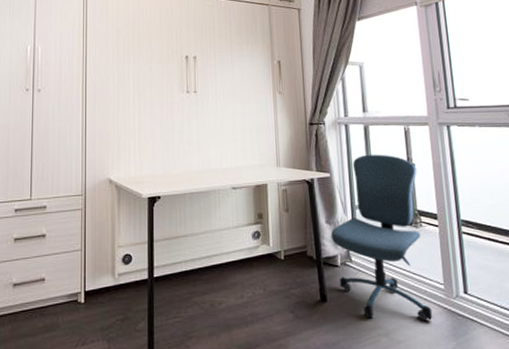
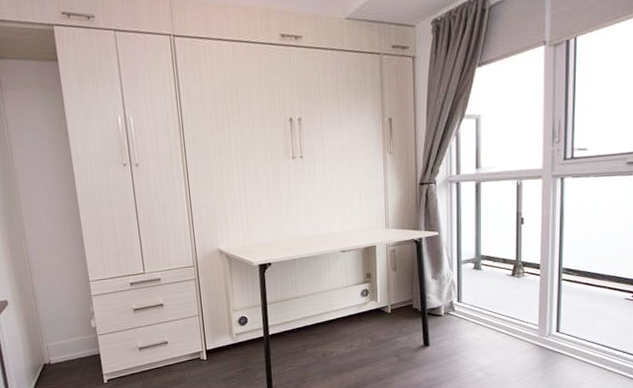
office chair: present [330,154,433,321] -> none [436,210,525,358]

